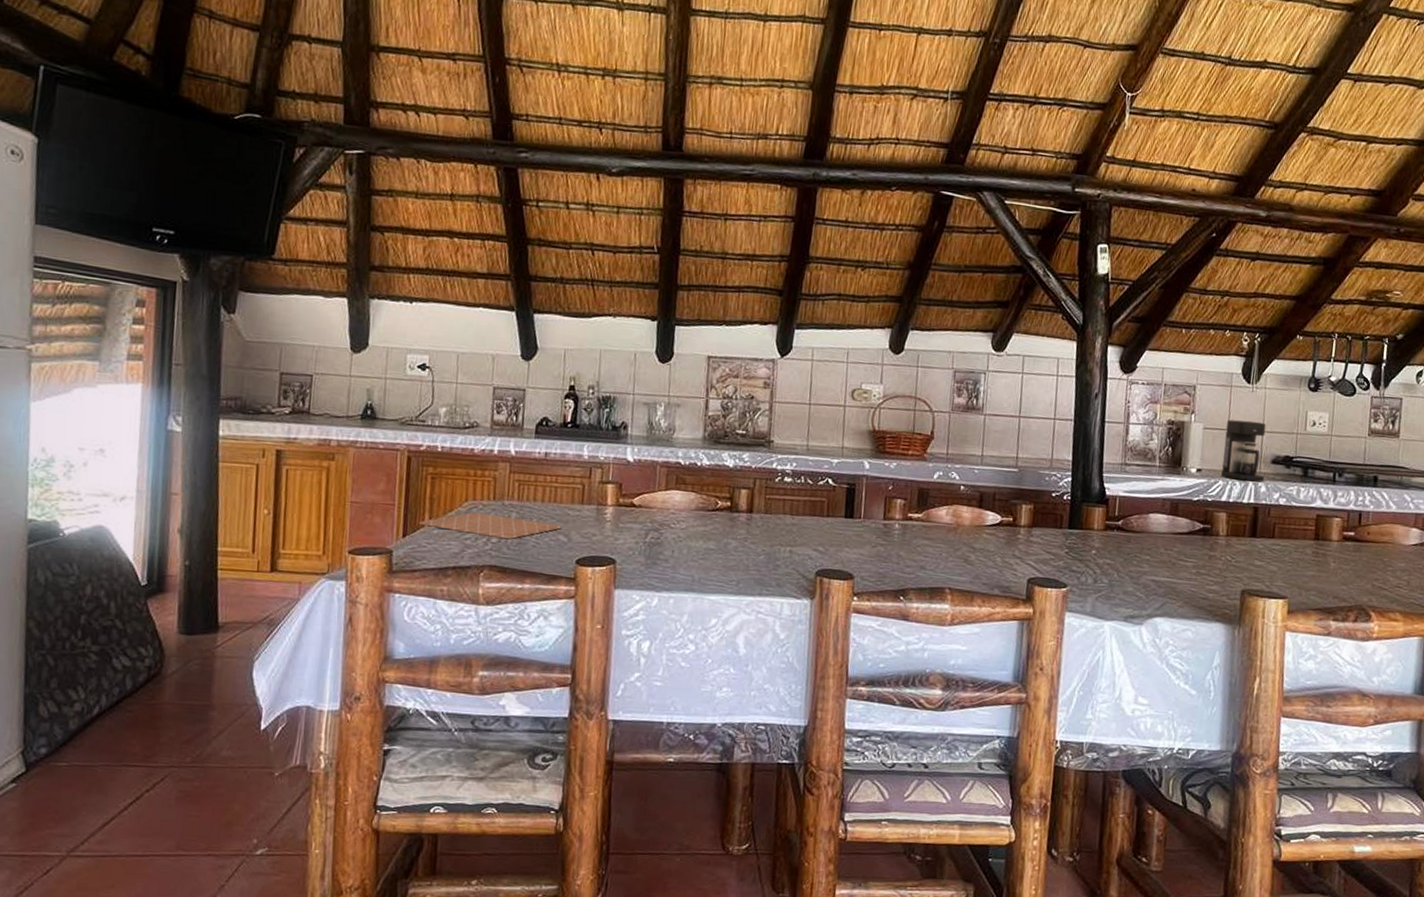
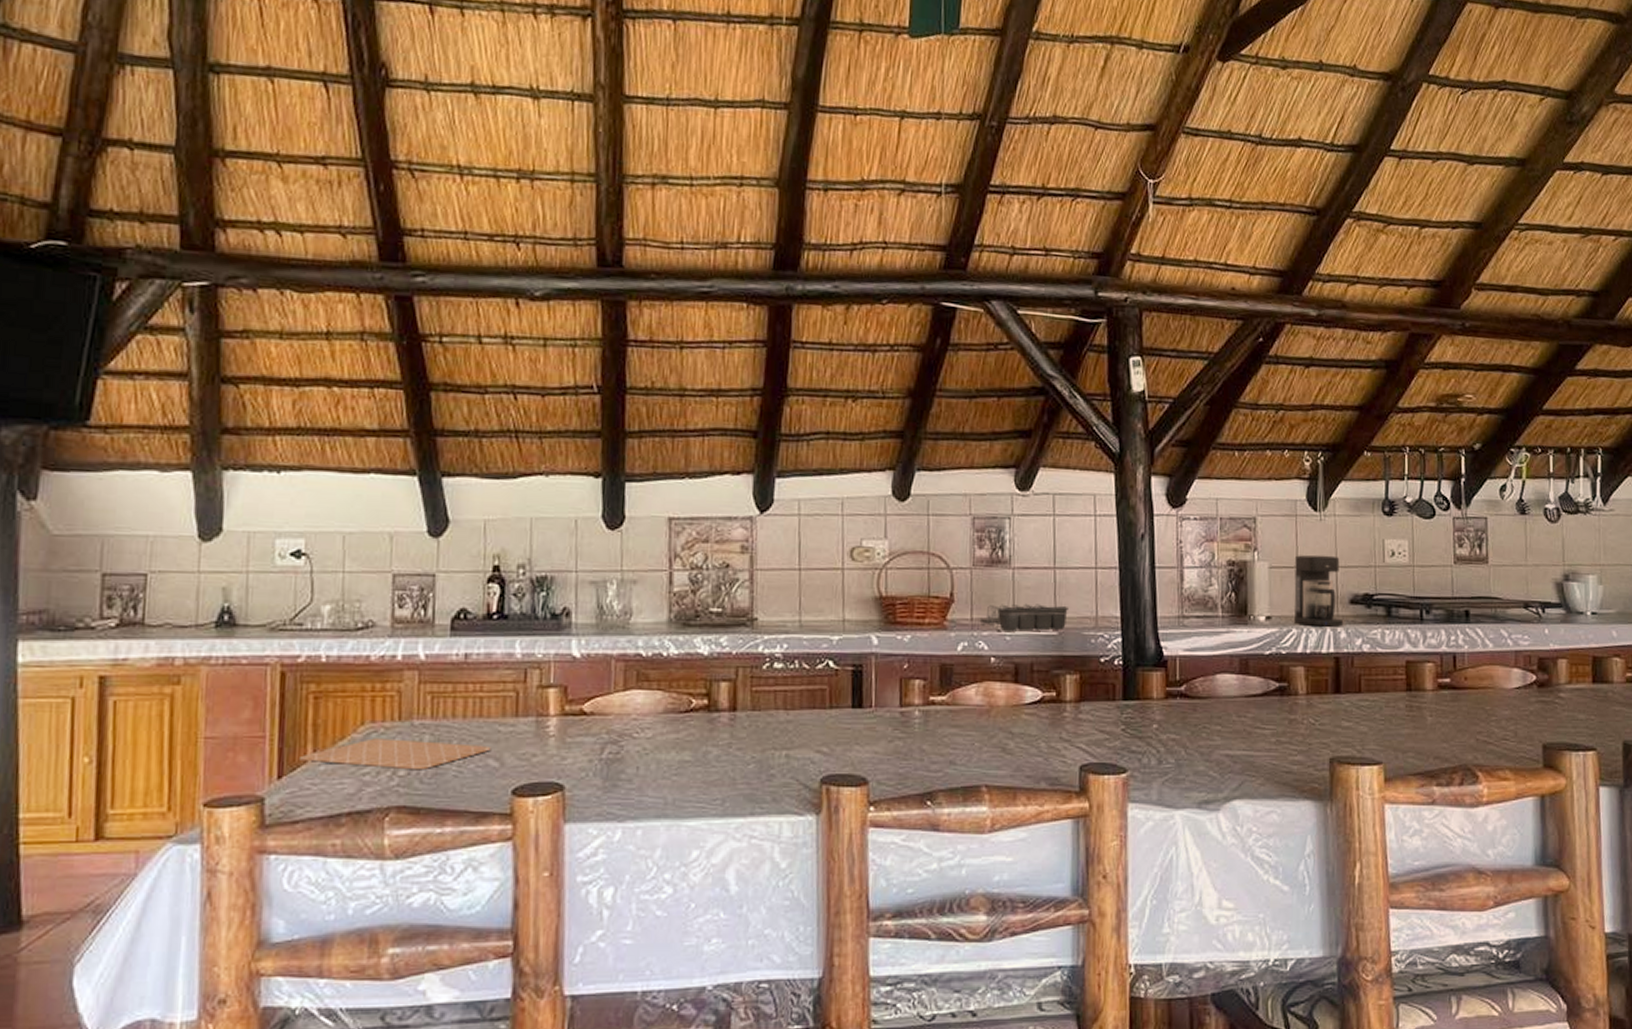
dish rack: none [953,443,1029,469] -> present [979,603,1068,632]

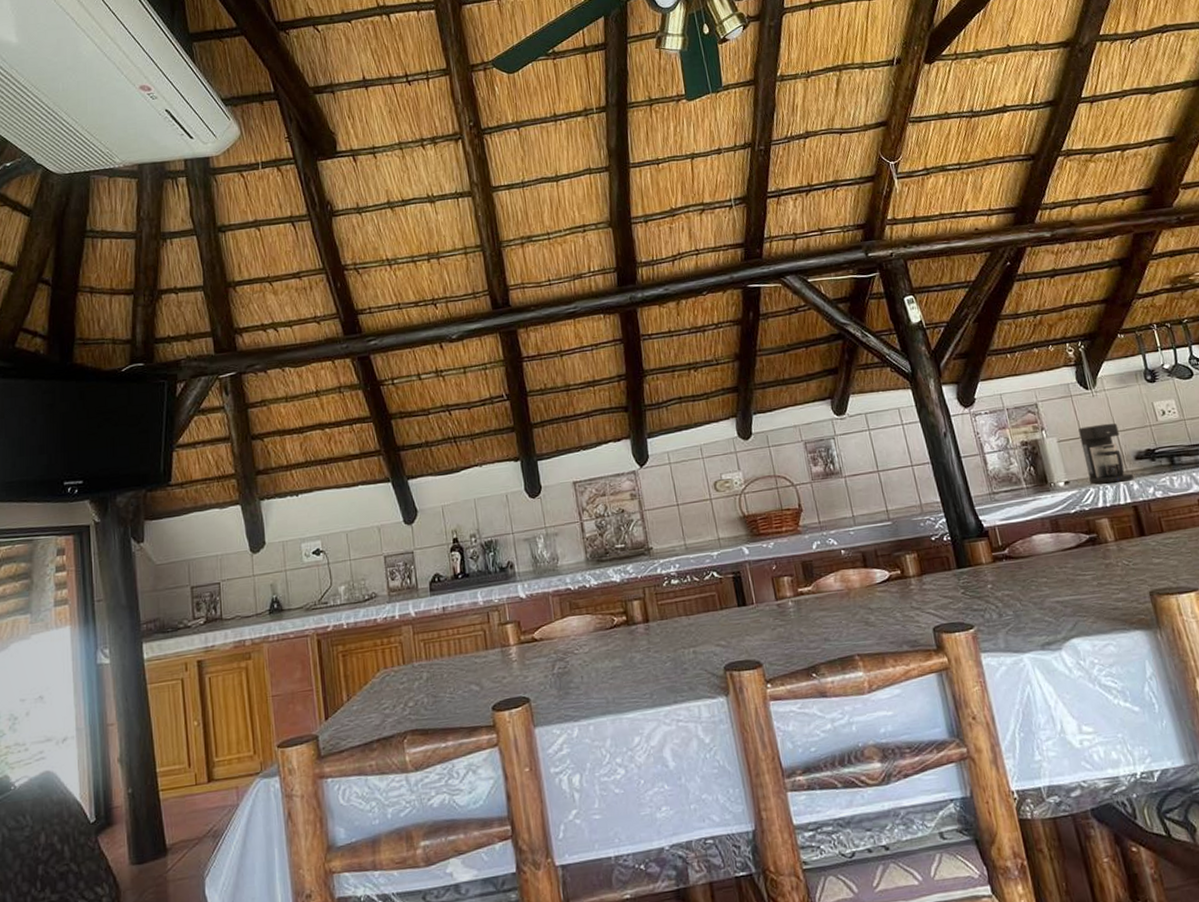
placemat: present [300,738,492,771] -> none [338,675,472,705]
dish rack: present [979,603,1068,632] -> none [825,500,897,530]

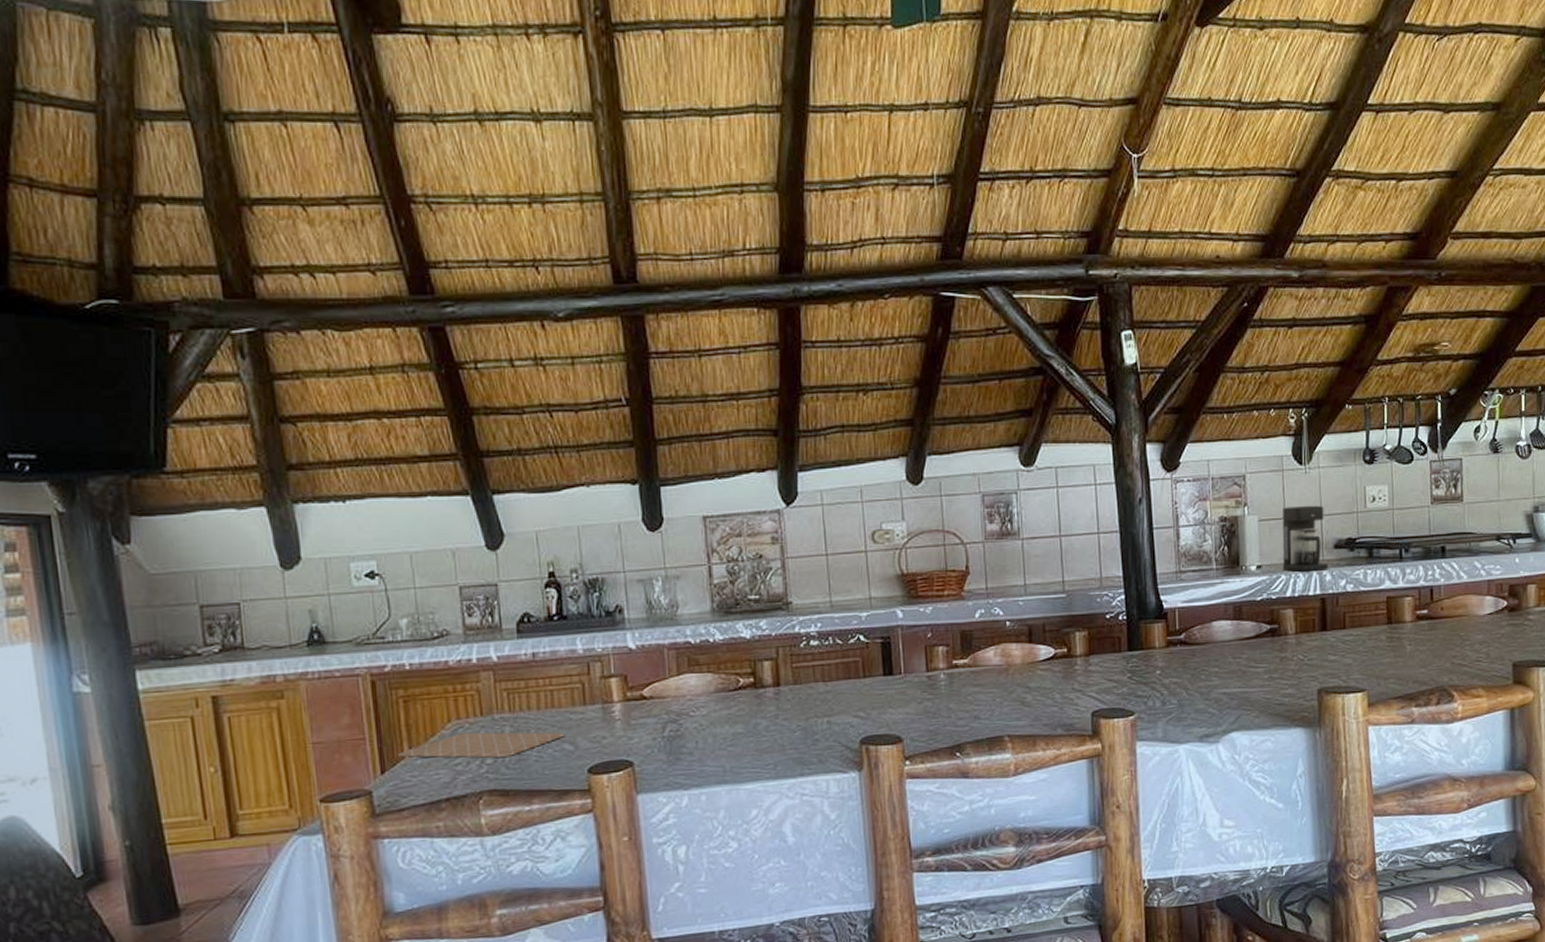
placemat: none [338,675,472,705] -> present [398,732,566,759]

